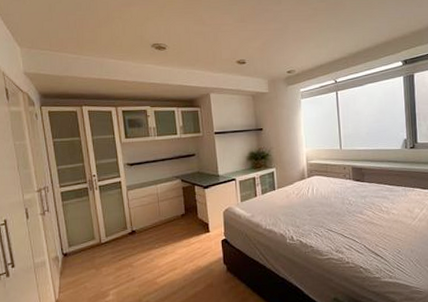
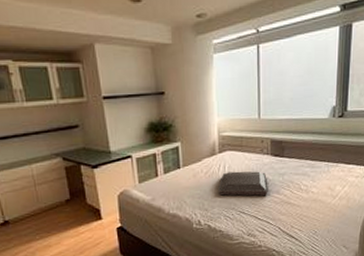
serving tray: none [308,193,352,216] -> present [218,171,268,196]

